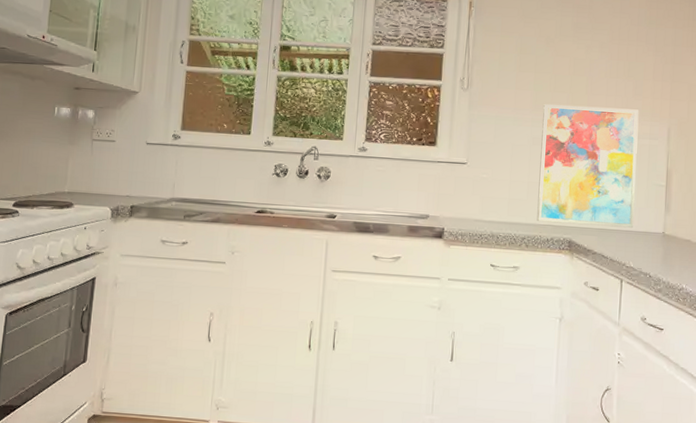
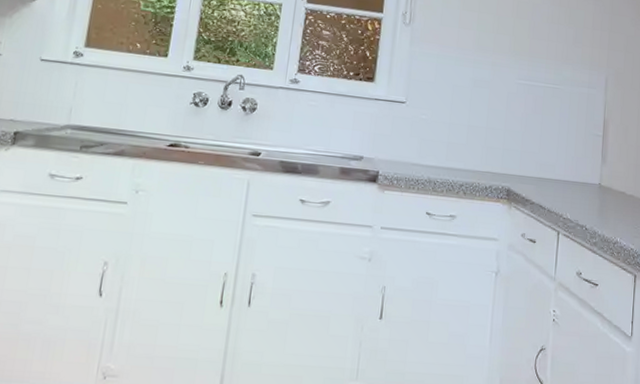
wall art: present [537,104,639,229] -> none [475,45,579,179]

